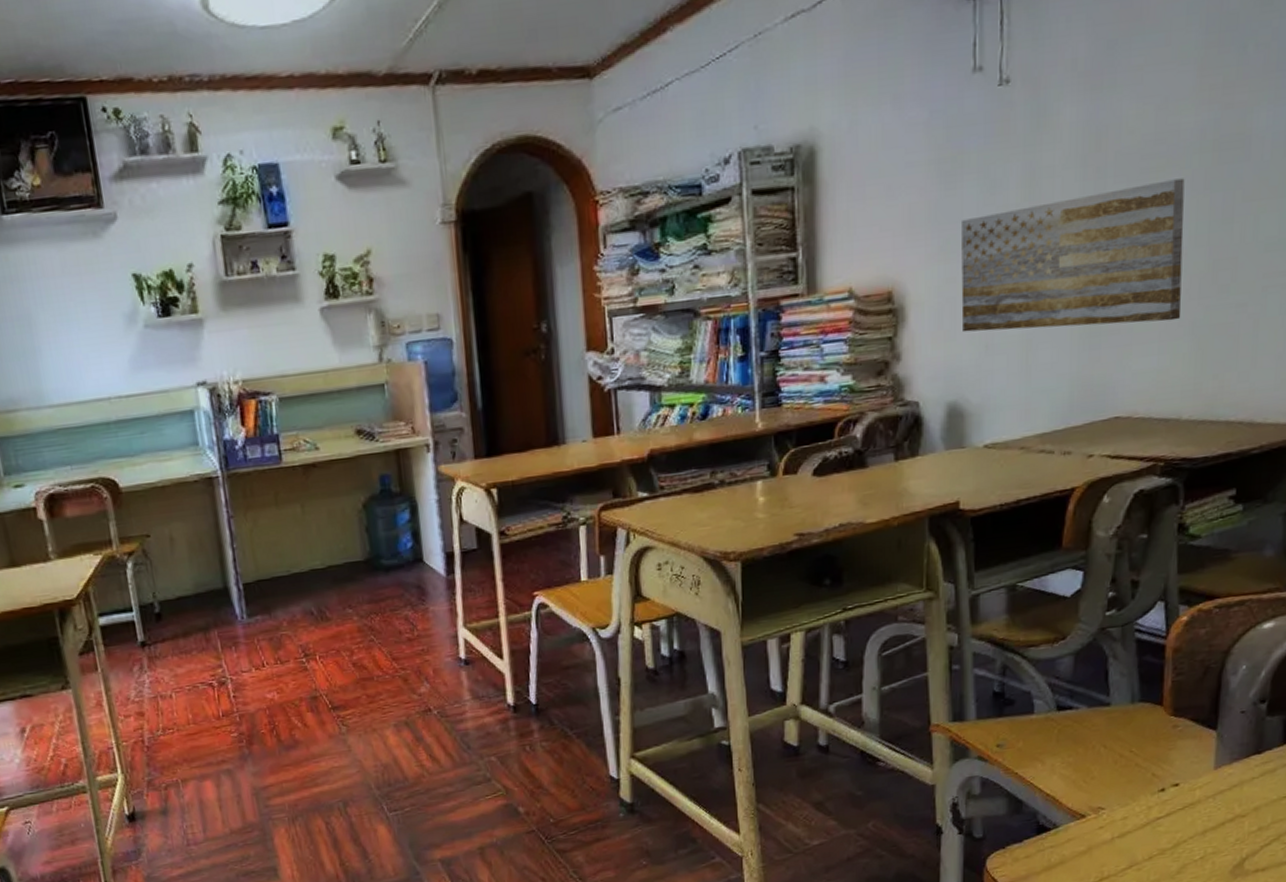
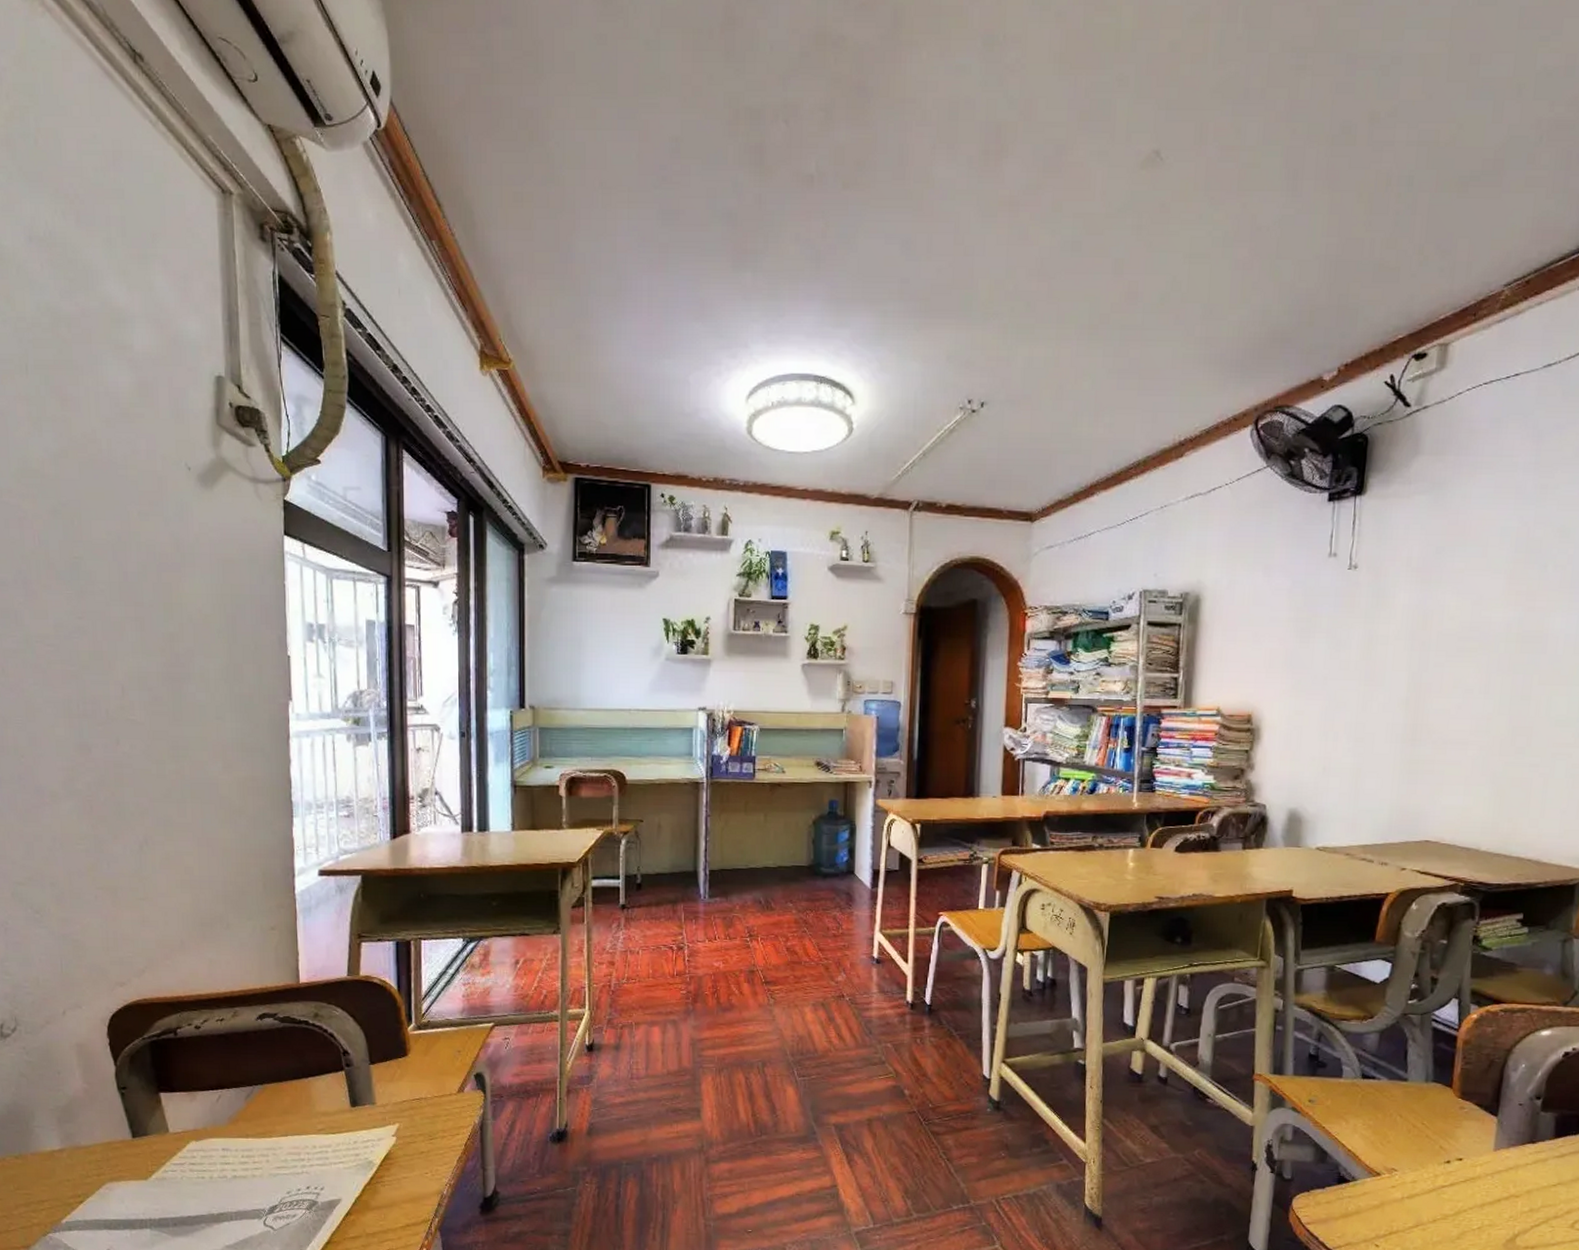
wall art: present [960,178,1185,333] -> none [1305,659,1493,770]

